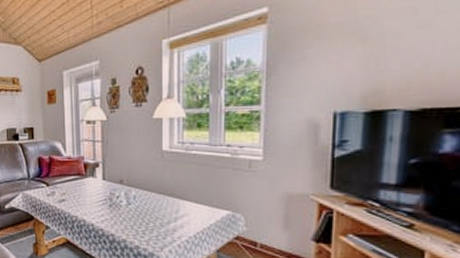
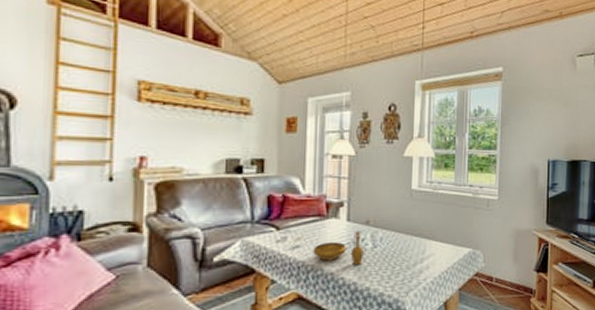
decorative bowl: none [76,188,119,219] -> present [313,230,363,265]

